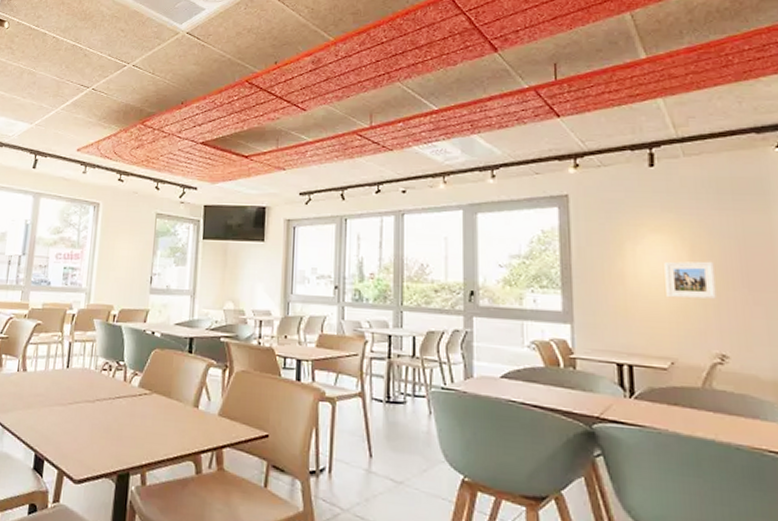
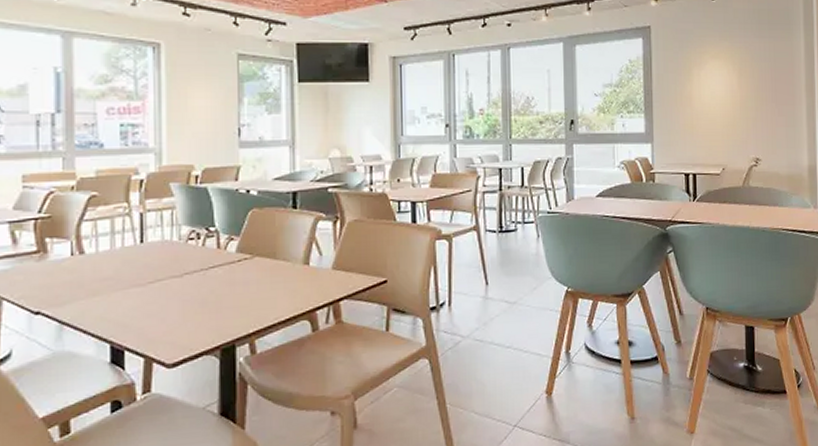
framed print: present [664,261,717,299] -> none [720,82,755,115]

